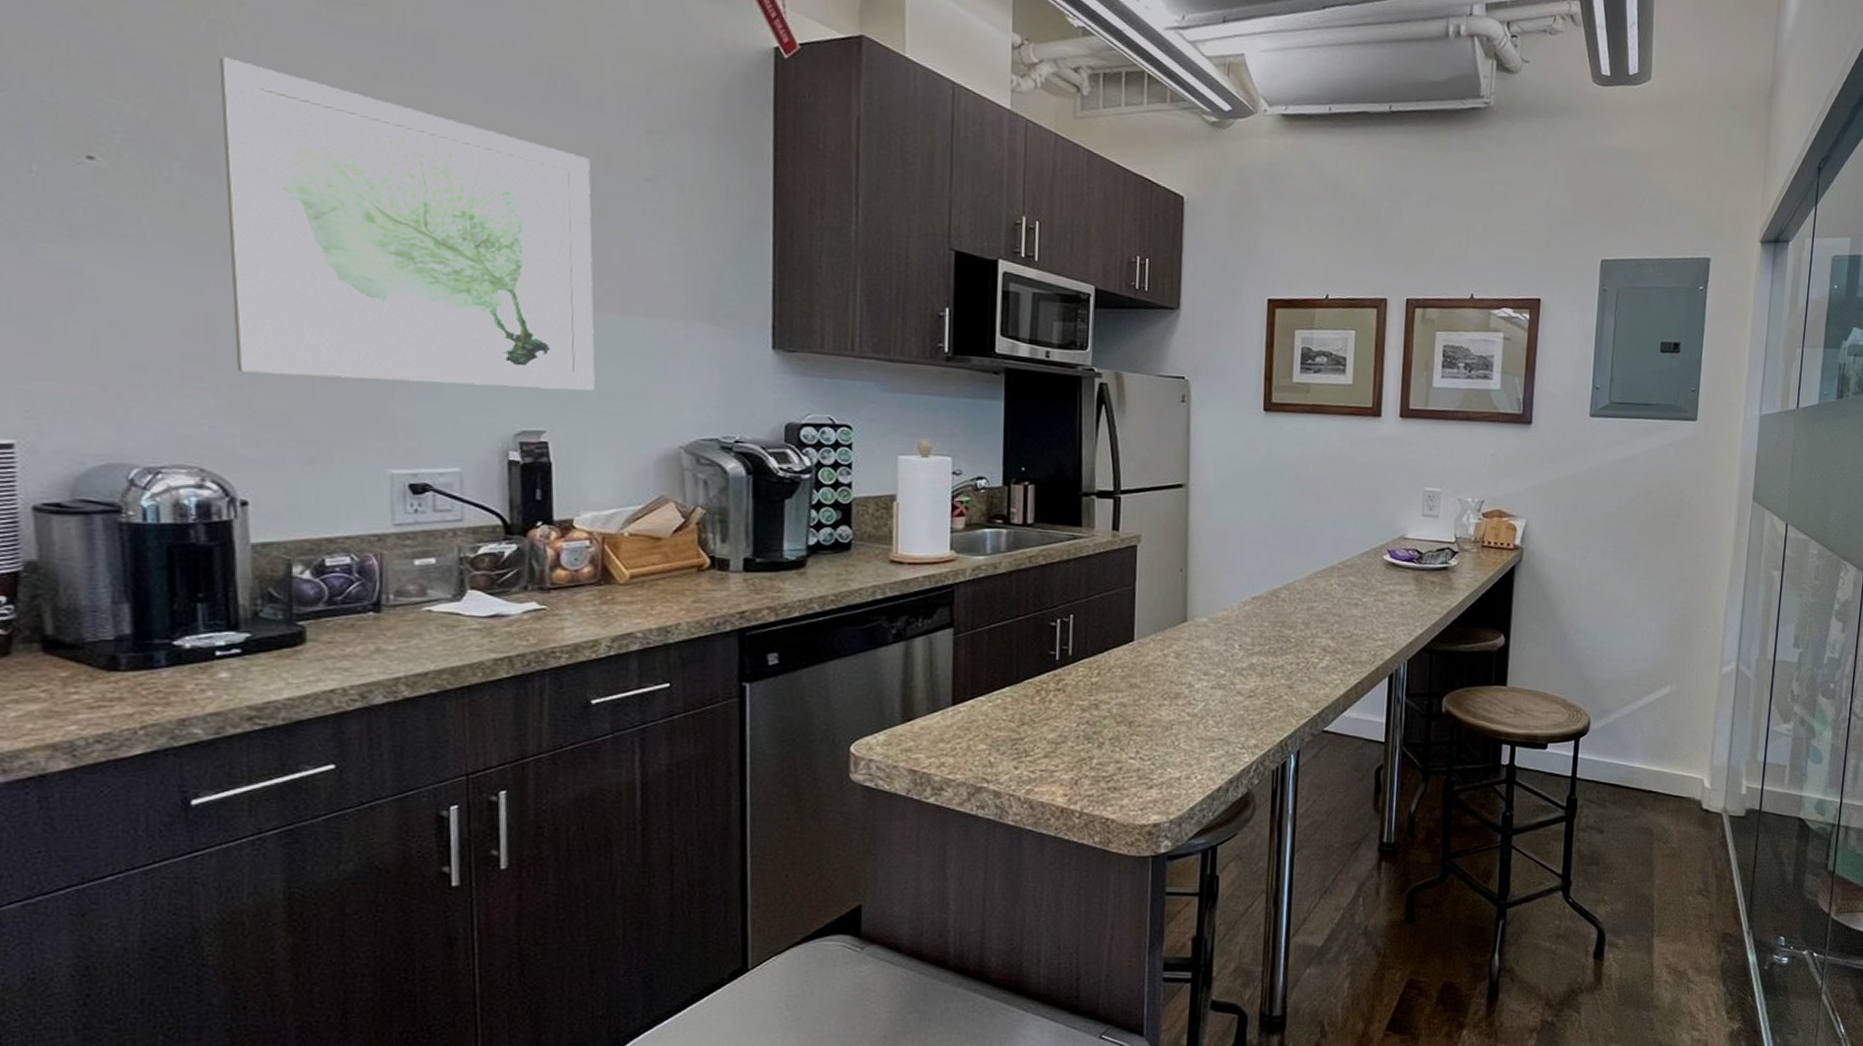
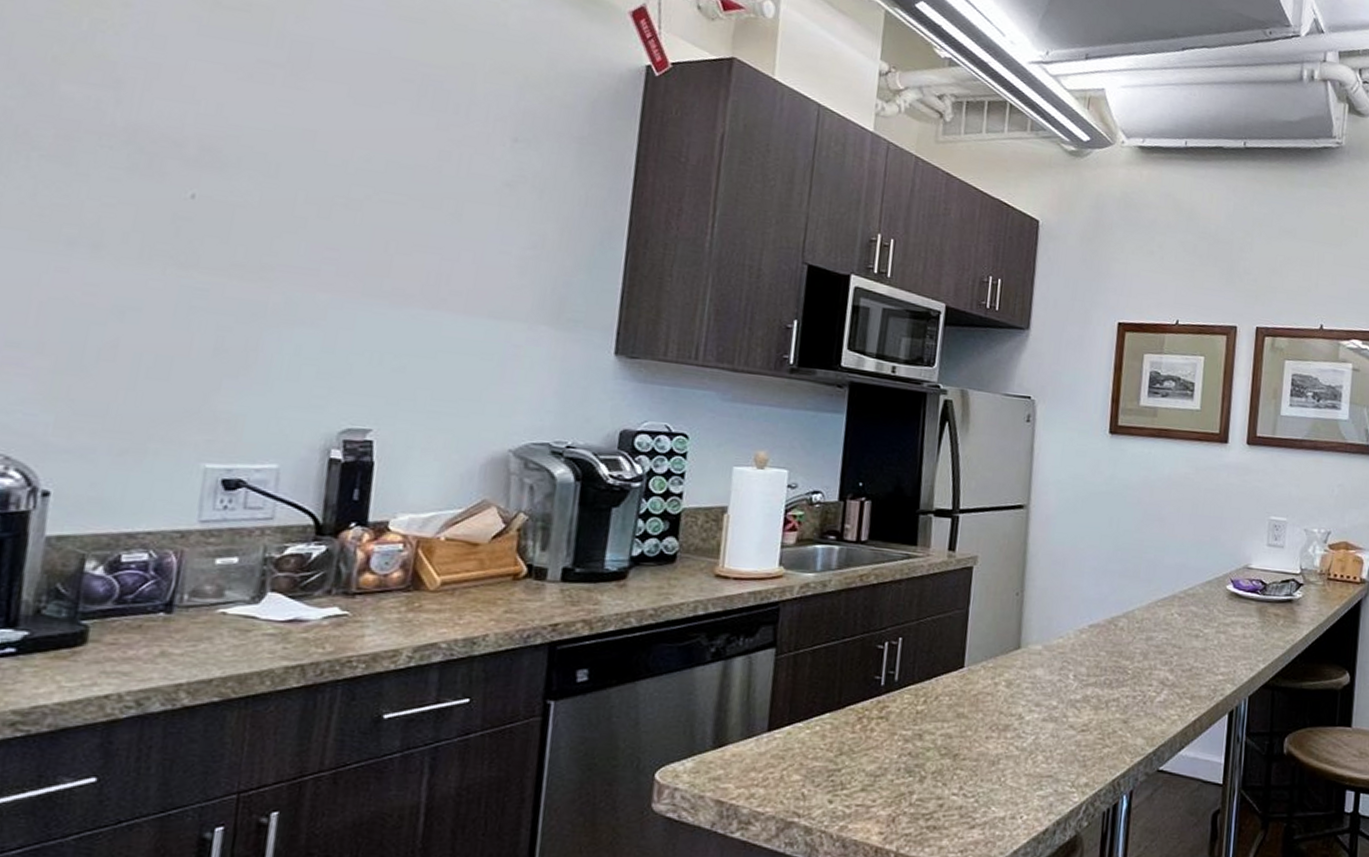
wall art: present [219,57,595,391] -> none [61,53,452,391]

